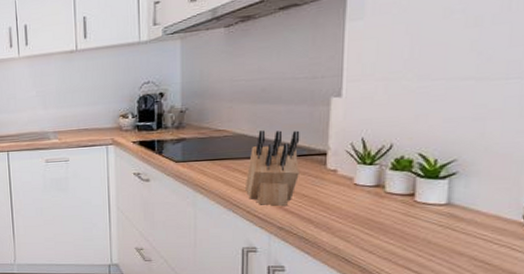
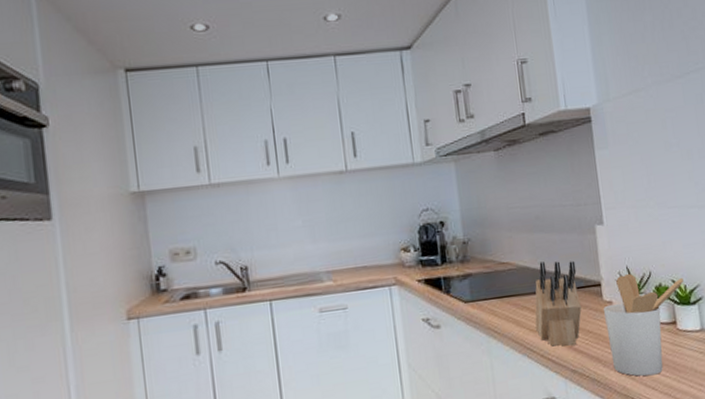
utensil holder: none [324,144,435,241] -> present [603,273,684,377]

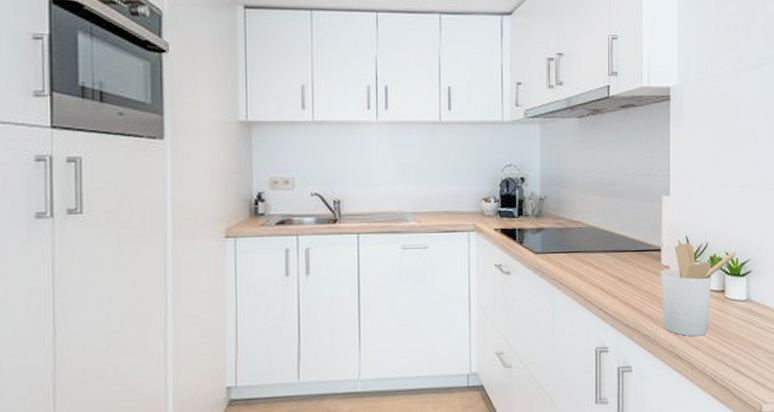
knife block: present [535,260,582,347] -> none [597,224,640,302]

